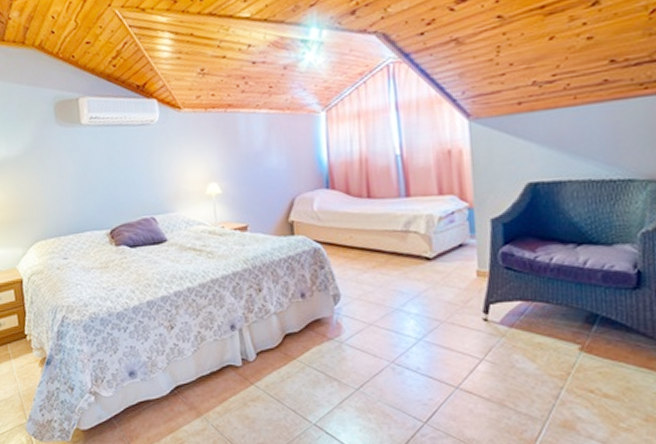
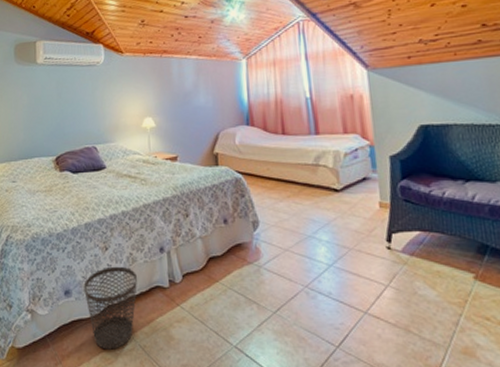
wastebasket: none [149,345,207,430] -> present [83,266,137,350]

